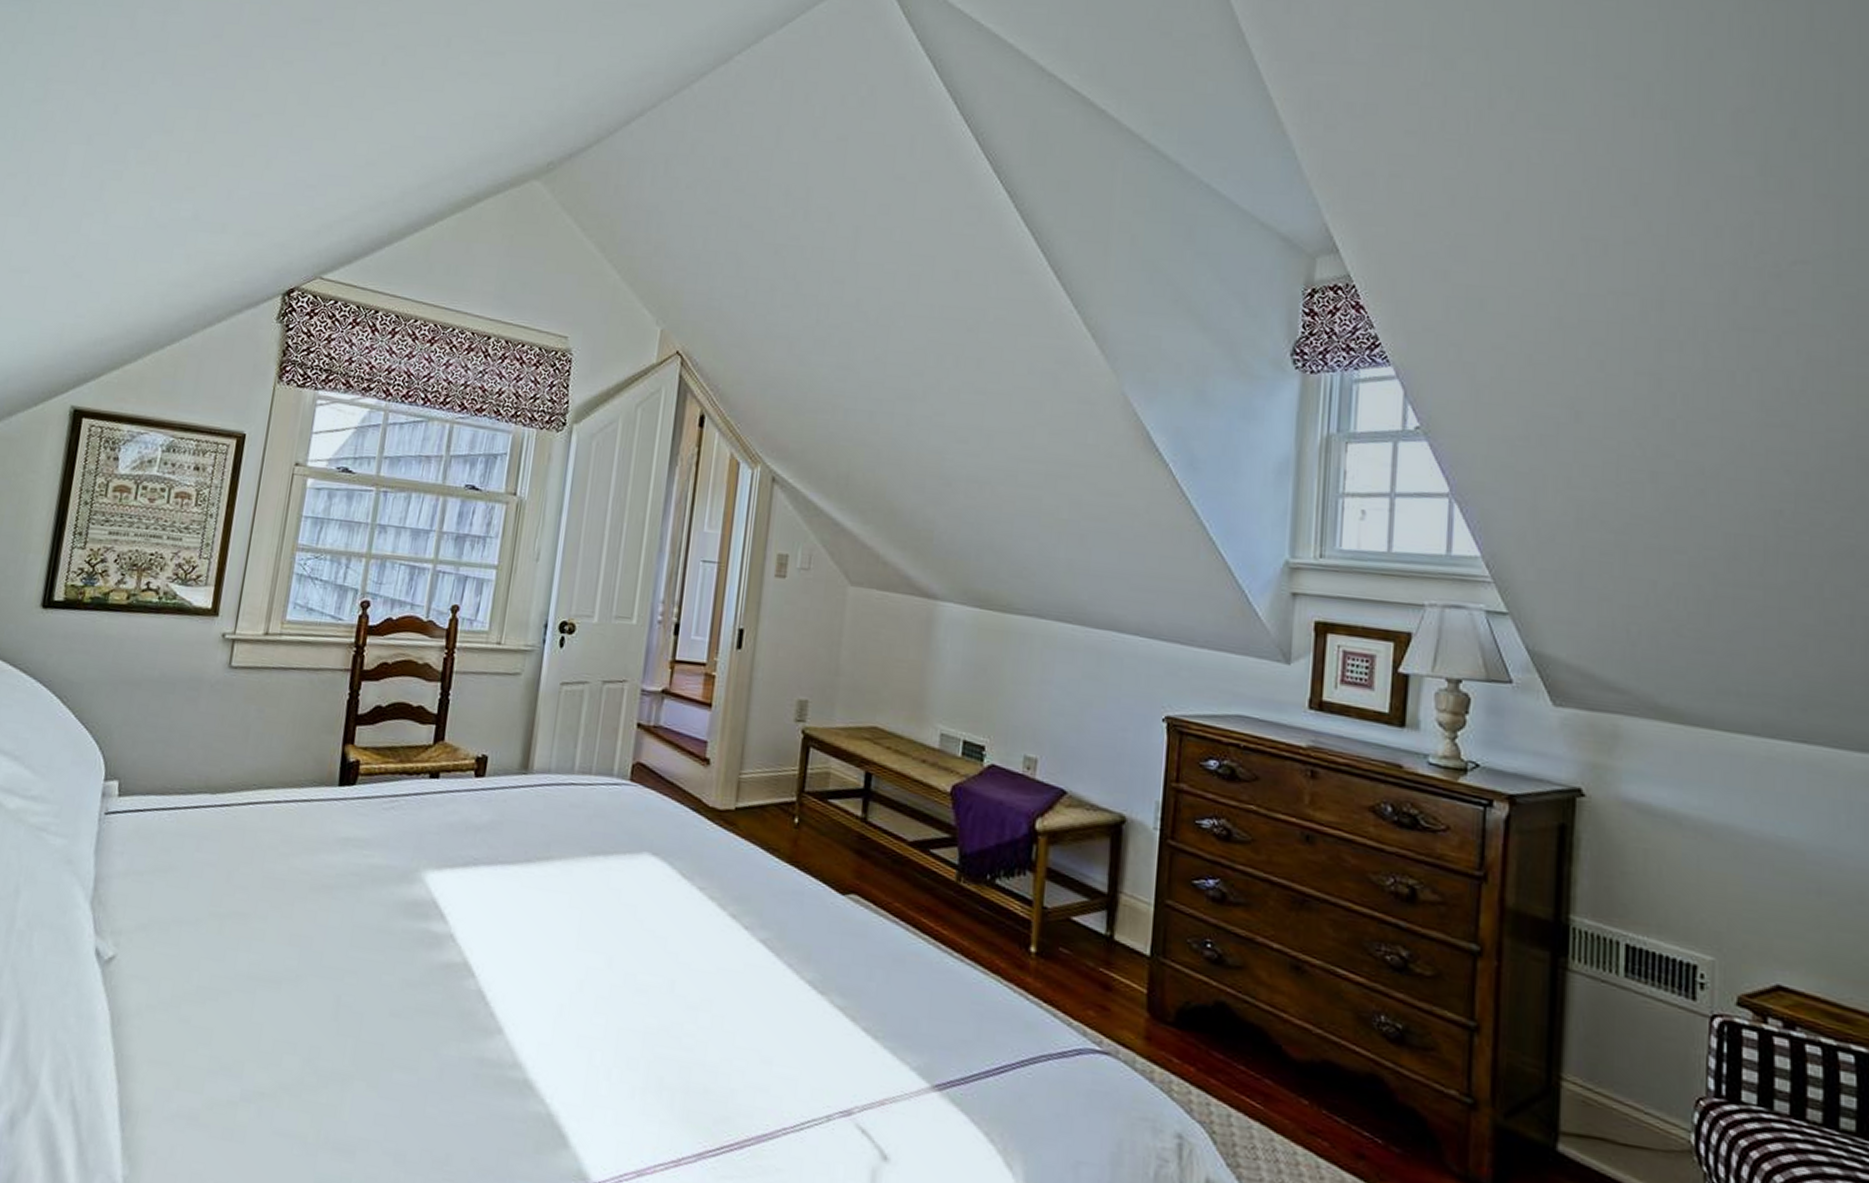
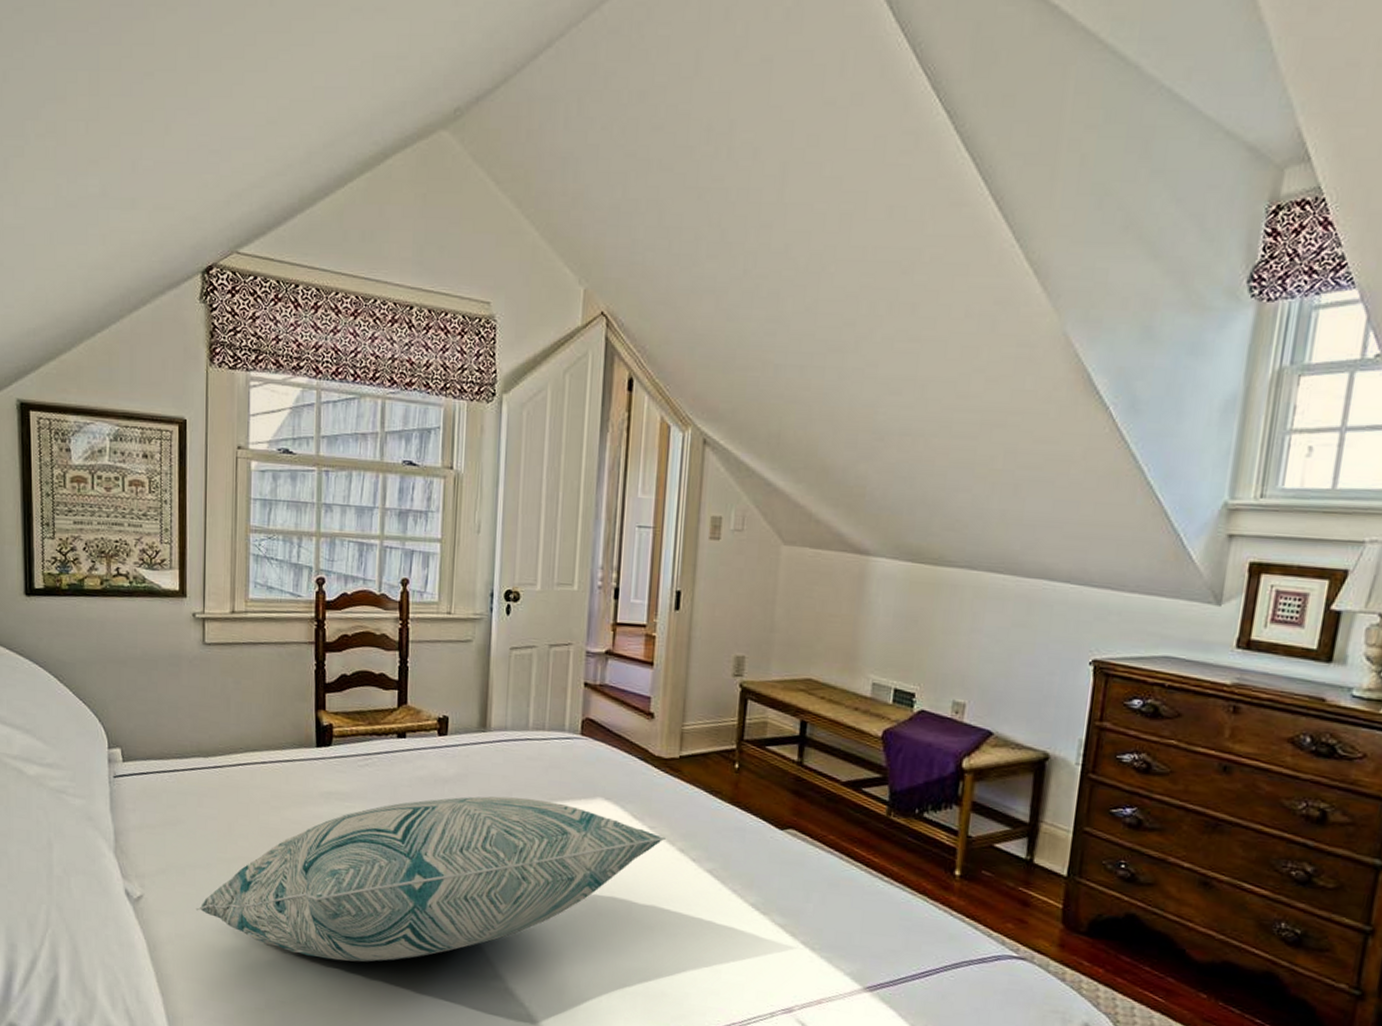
decorative pillow: none [174,847,716,1044] -> present [195,796,666,962]

